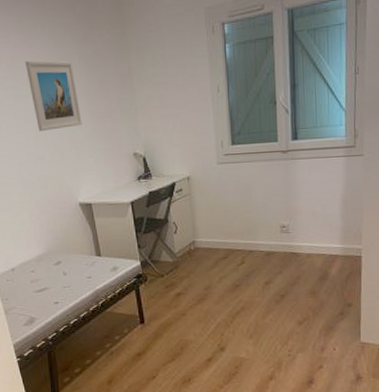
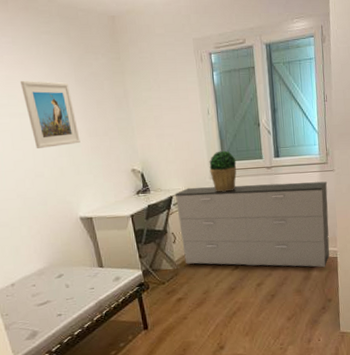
dresser: none [178,168,354,268] -> present [174,181,330,268]
potted plant: none [216,132,248,179] -> present [209,150,237,192]

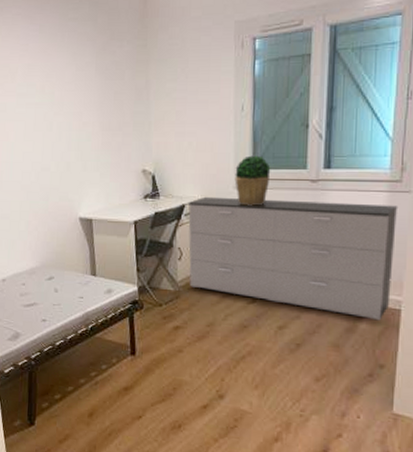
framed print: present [21,80,81,149] -> none [41,69,92,141]

